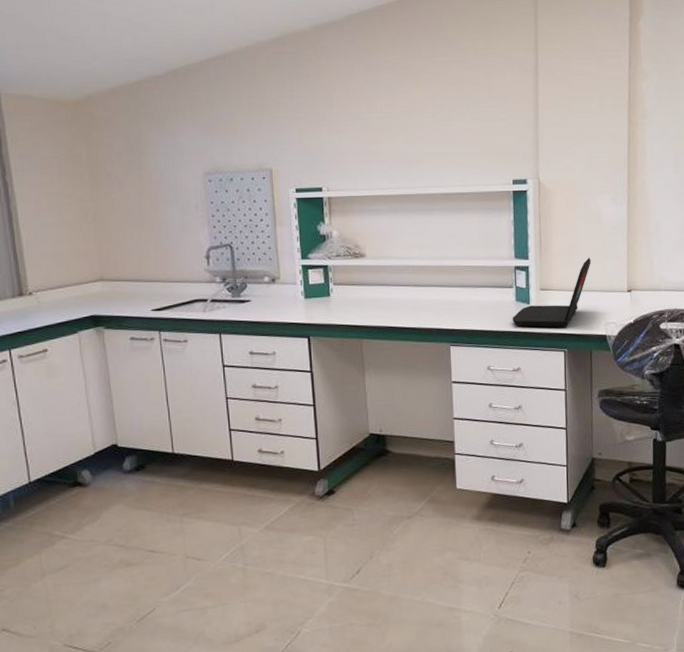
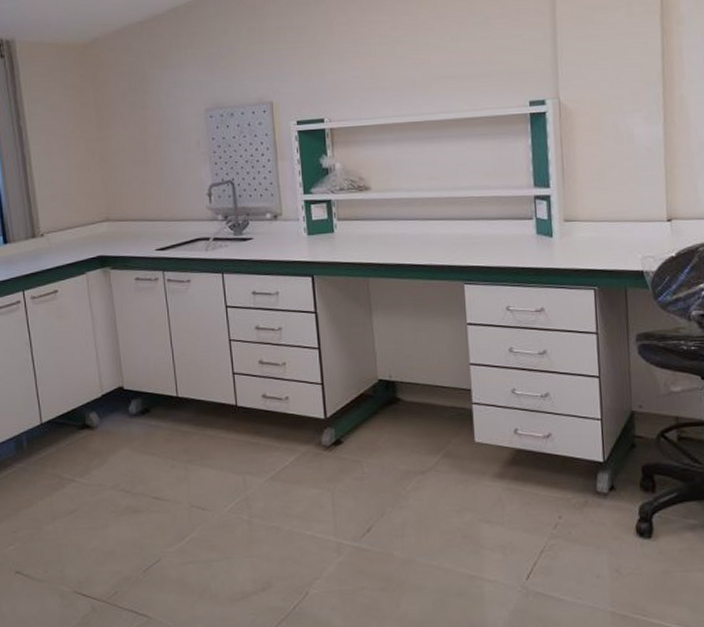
laptop: present [512,257,591,328] -> none [533,183,623,263]

